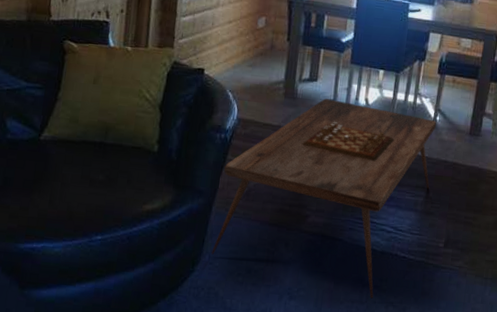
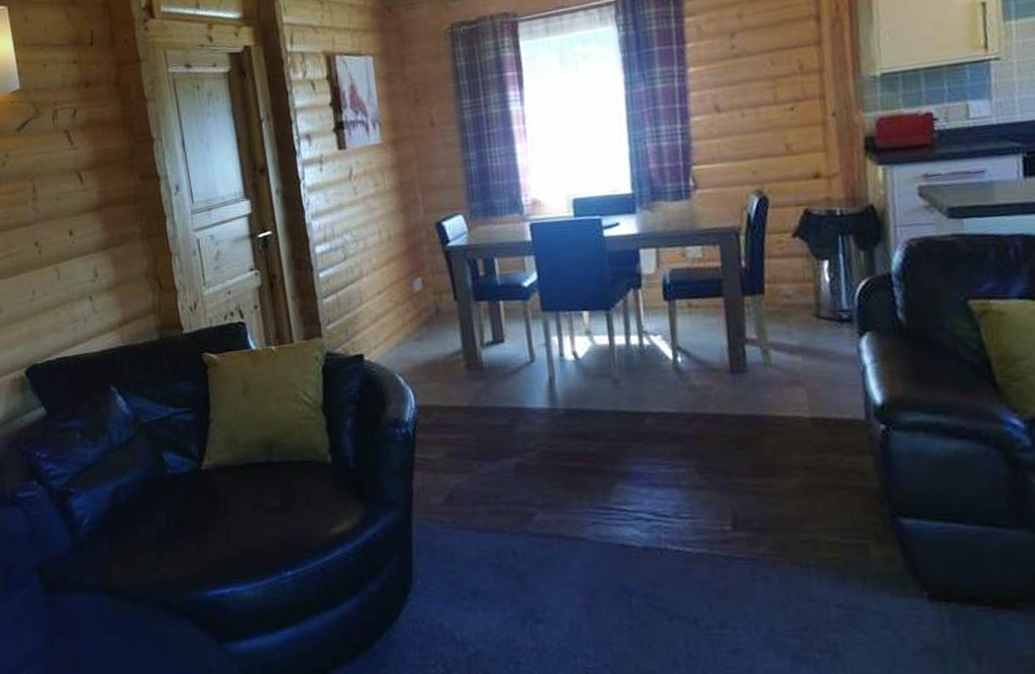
coffee table: present [212,98,436,299] -> none [415,361,691,611]

